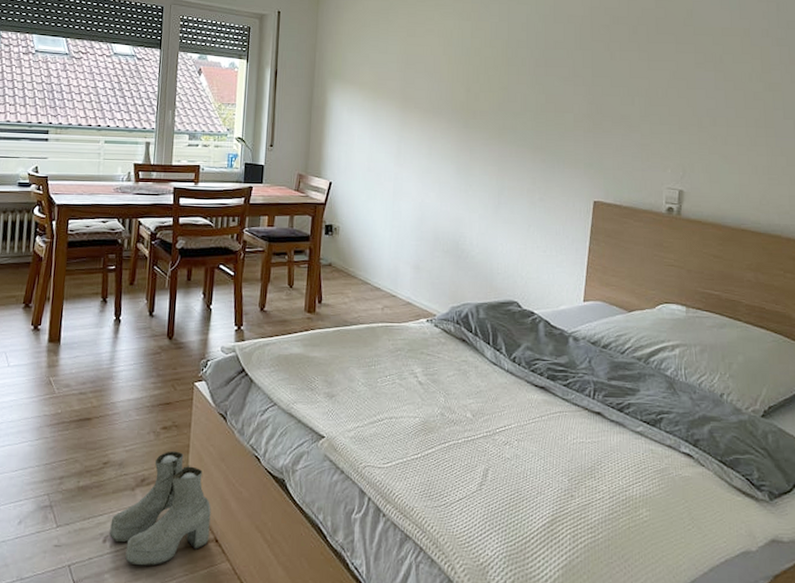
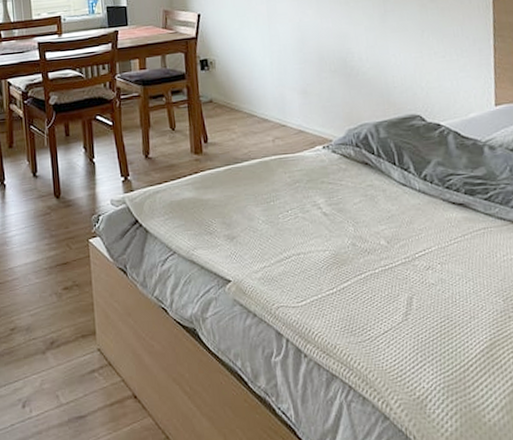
boots: present [110,451,211,566] -> none [27,310,128,428]

